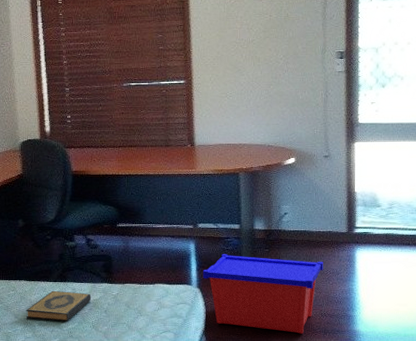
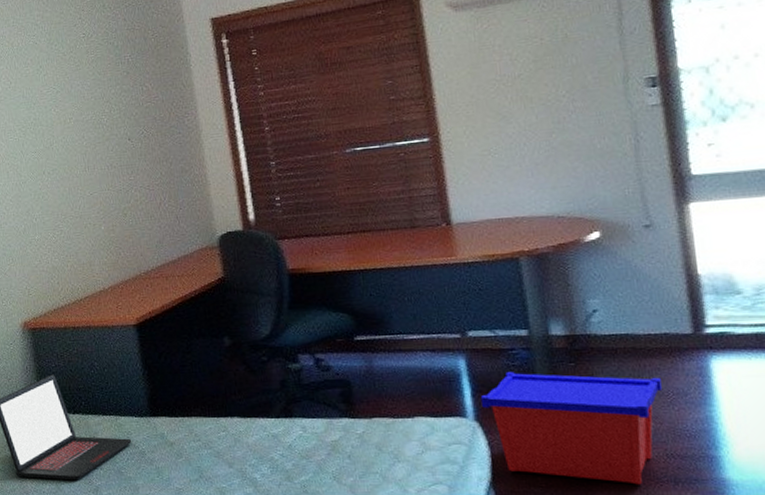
hardback book: present [26,290,92,321] -> none [242,429,329,471]

